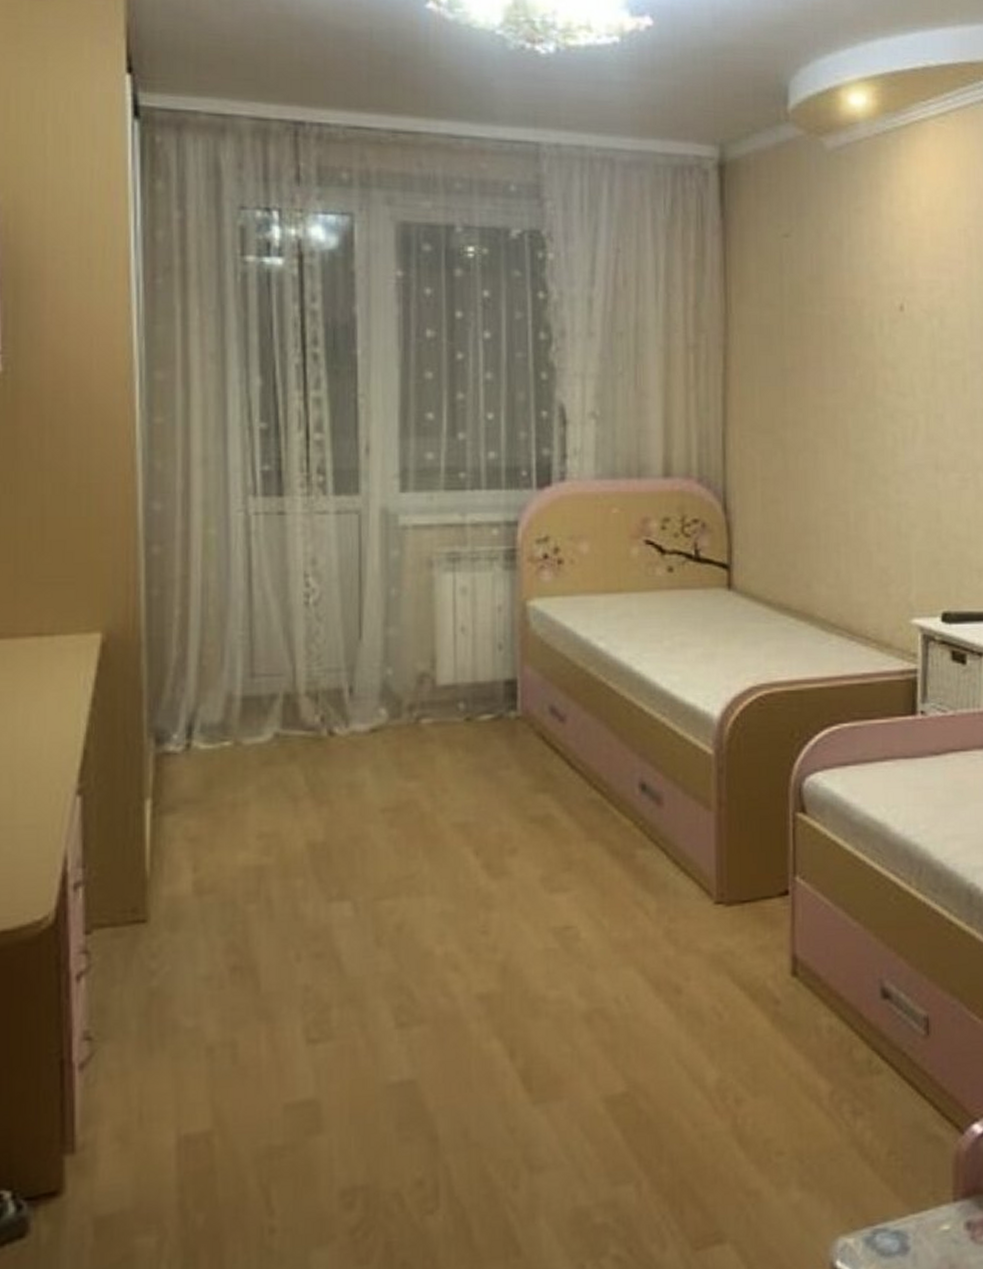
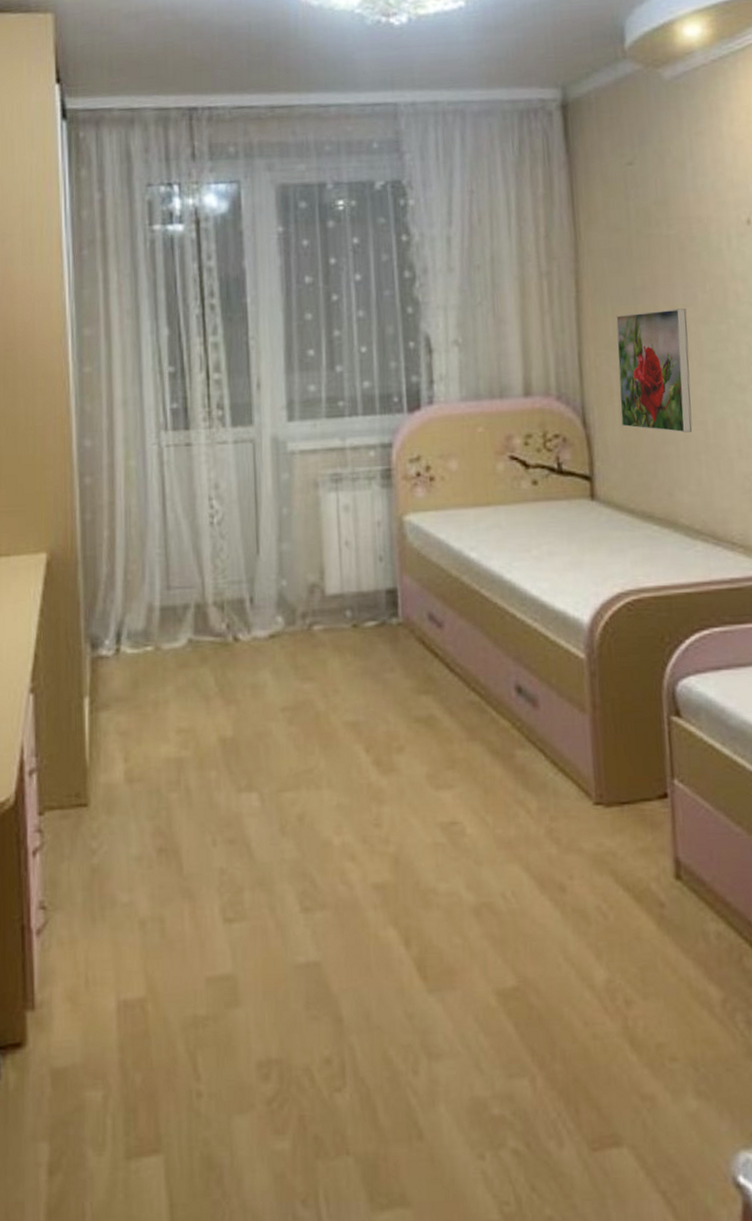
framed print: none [762,393,835,523] -> present [616,308,693,433]

